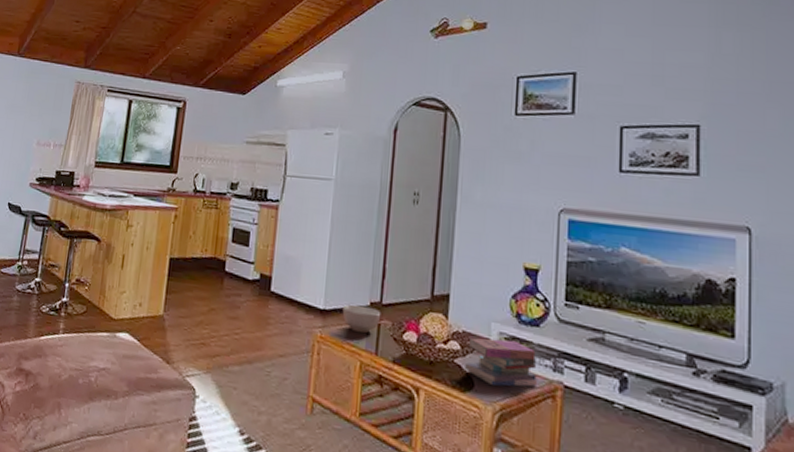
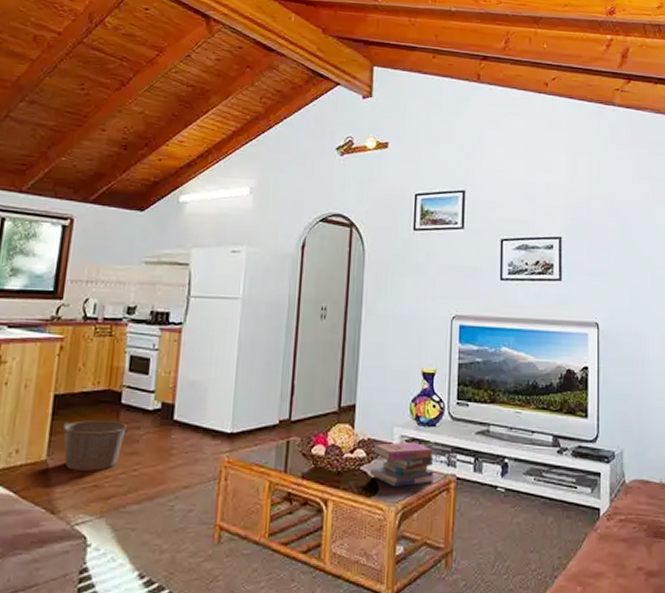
basket: none [177,283,230,331] -> present [63,420,127,471]
bowl: present [342,304,381,334] -> none [250,424,290,453]

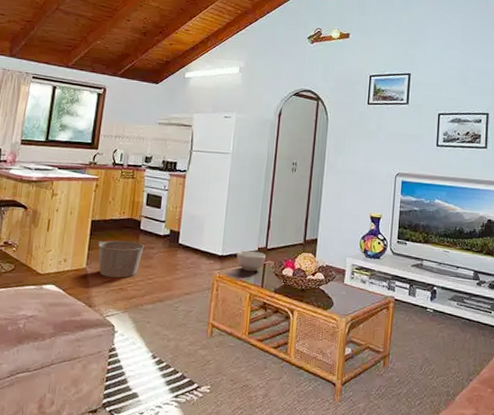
bowl: none [250,424,290,453] -> present [236,250,267,272]
books: present [370,441,435,486] -> none [327,269,378,303]

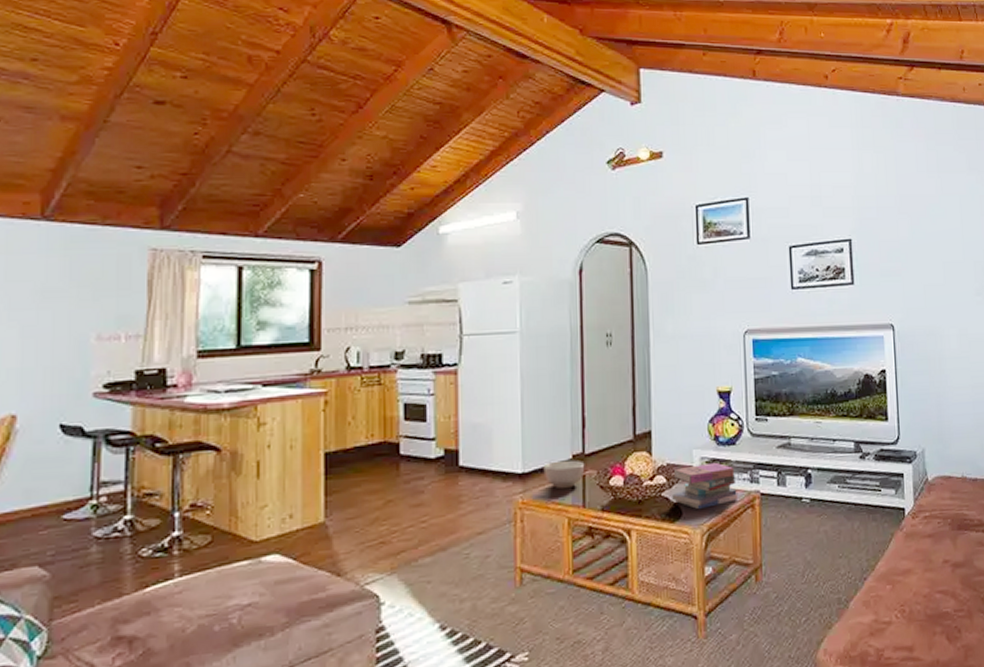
basket: present [98,240,144,278] -> none [340,473,409,530]
books: none [327,269,378,303] -> present [672,462,739,509]

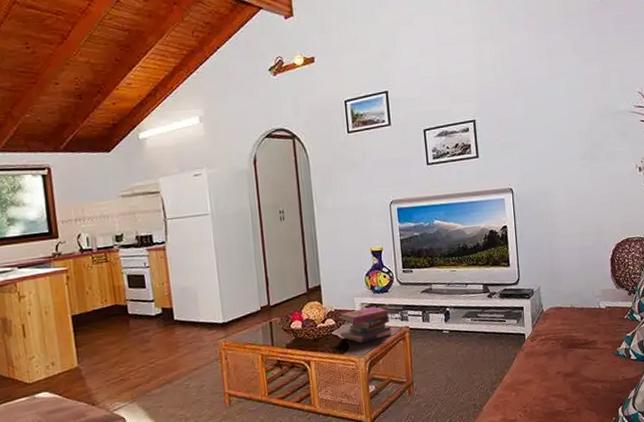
bowl: present [543,460,585,489] -> none [238,310,271,334]

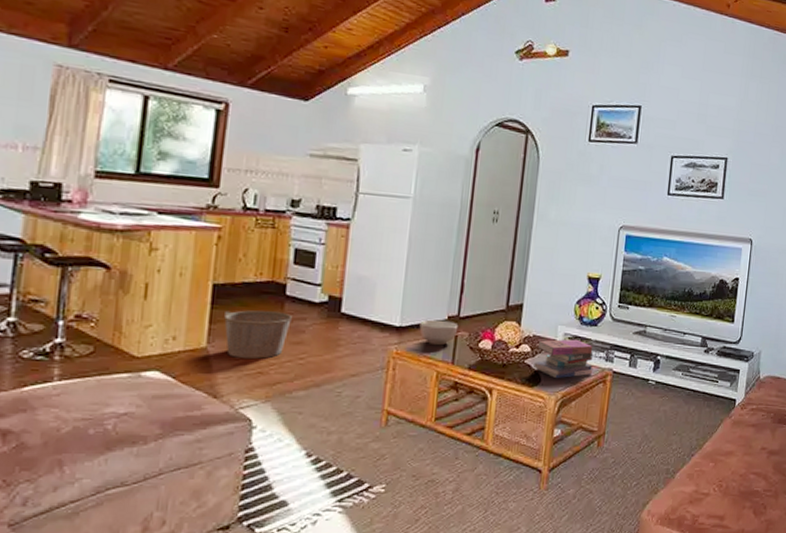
basket: none [86,328,137,371] -> present [224,310,292,359]
bowl: none [238,310,271,334] -> present [419,319,459,346]

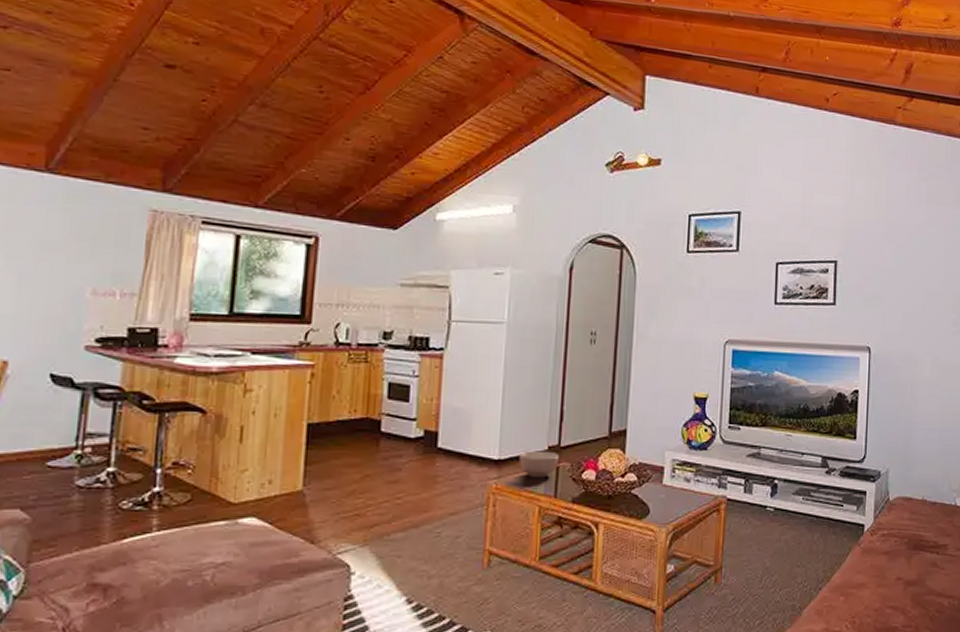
basket: present [224,310,292,359] -> none [319,449,388,500]
books: present [534,339,593,378] -> none [641,465,706,508]

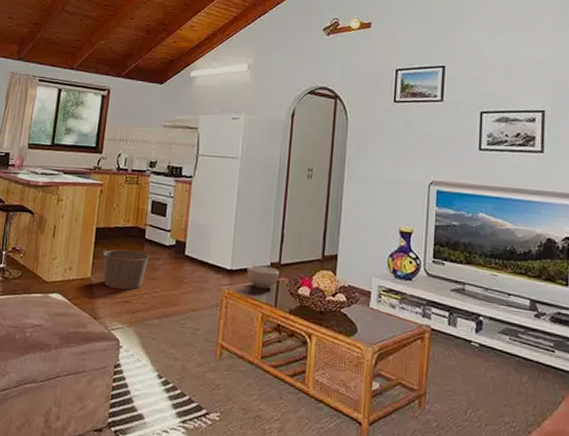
basket: none [319,449,388,500] -> present [103,249,149,290]

